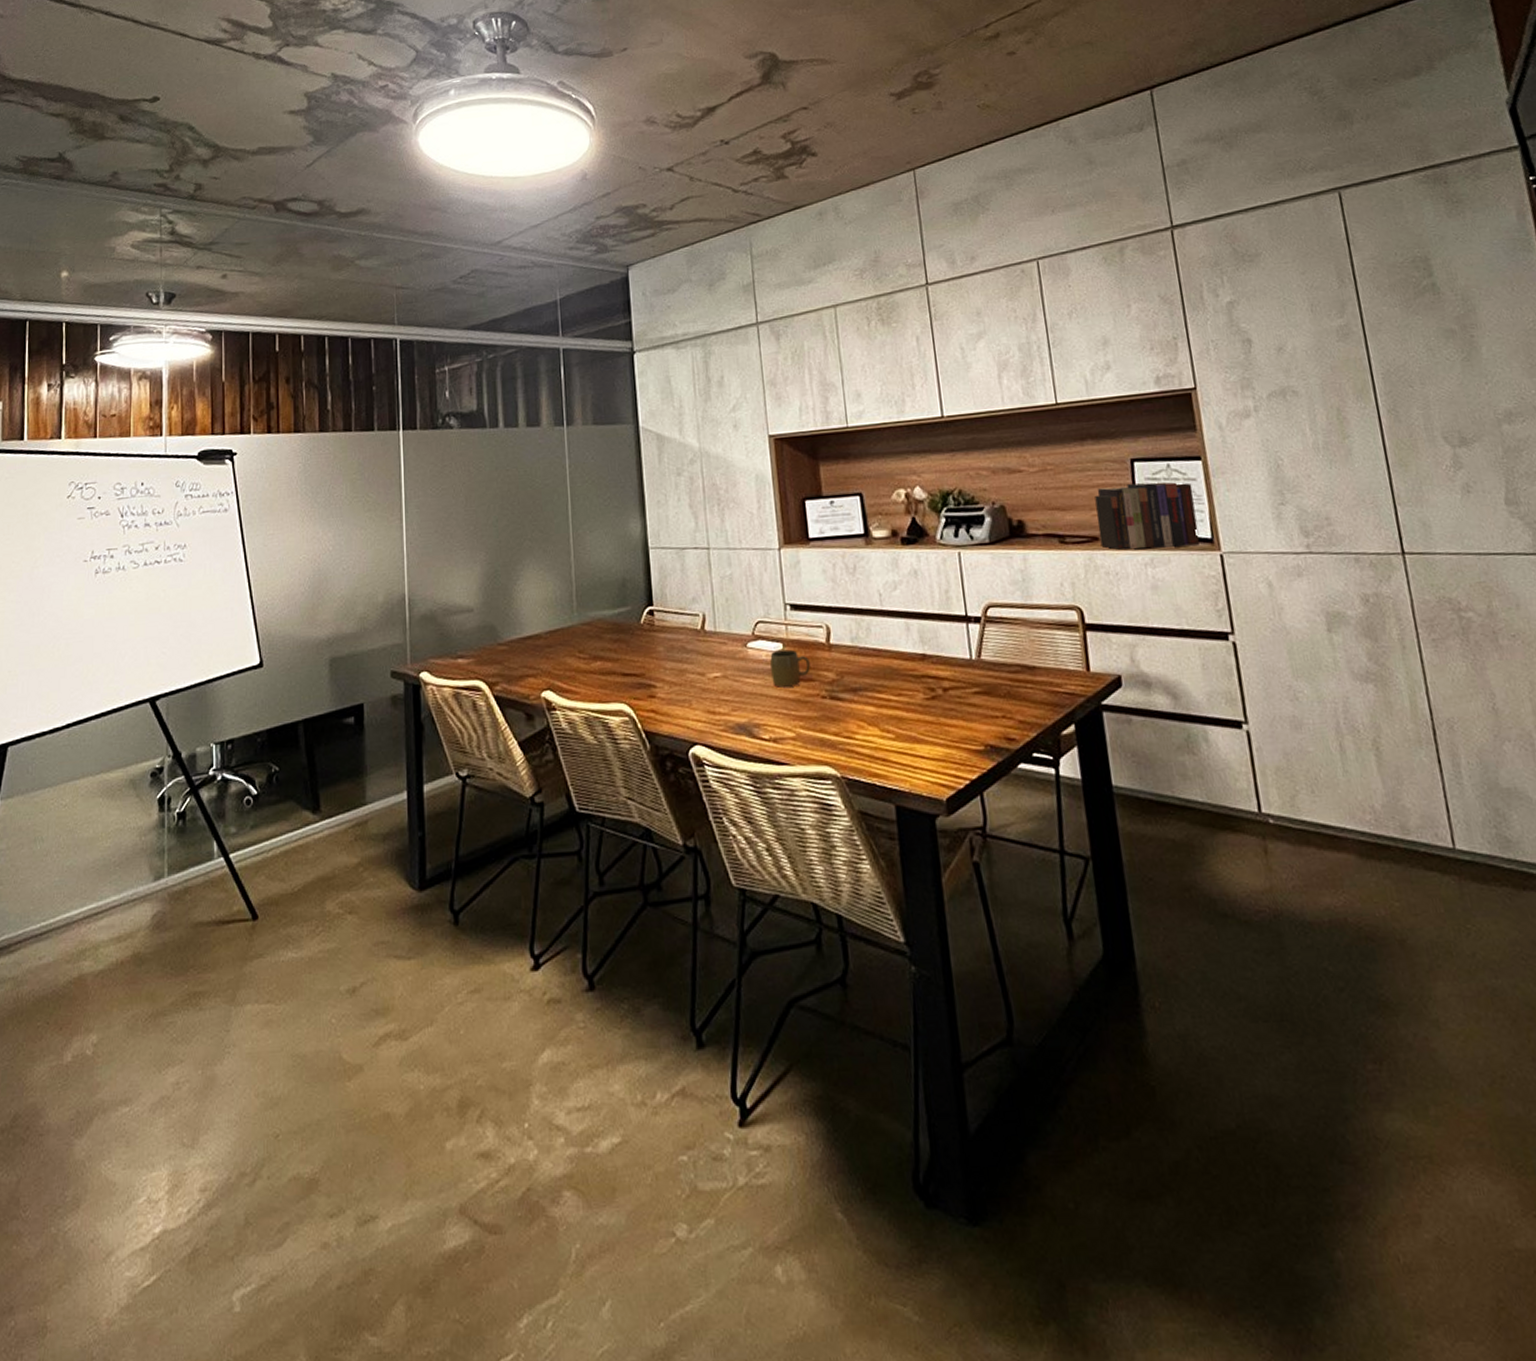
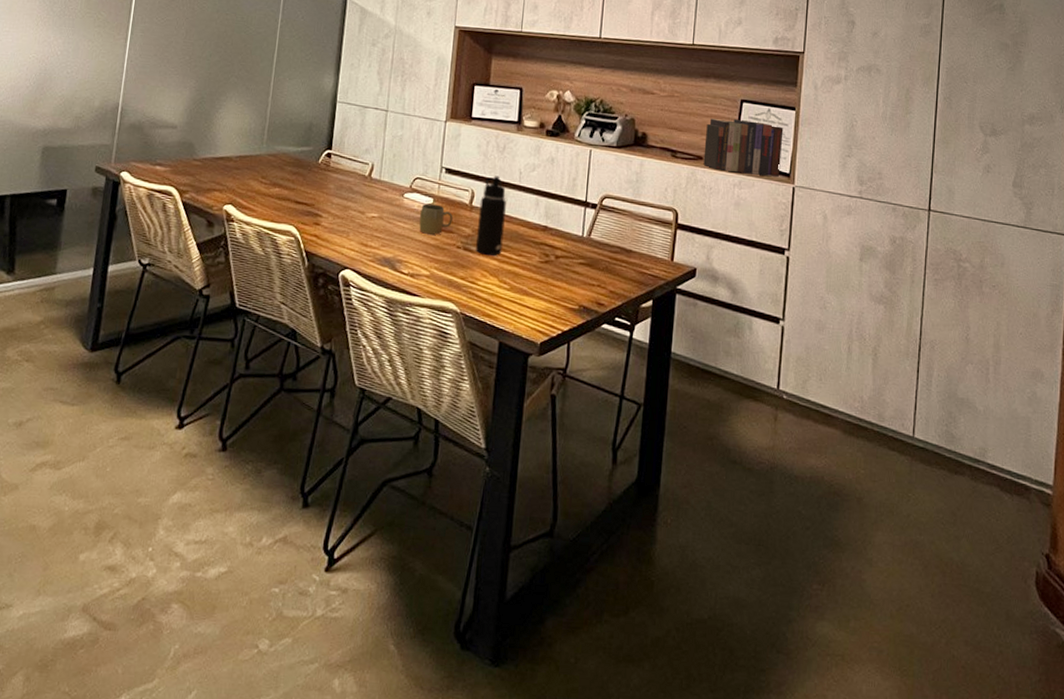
water bottle: none [838,602,877,701] -> present [476,175,506,256]

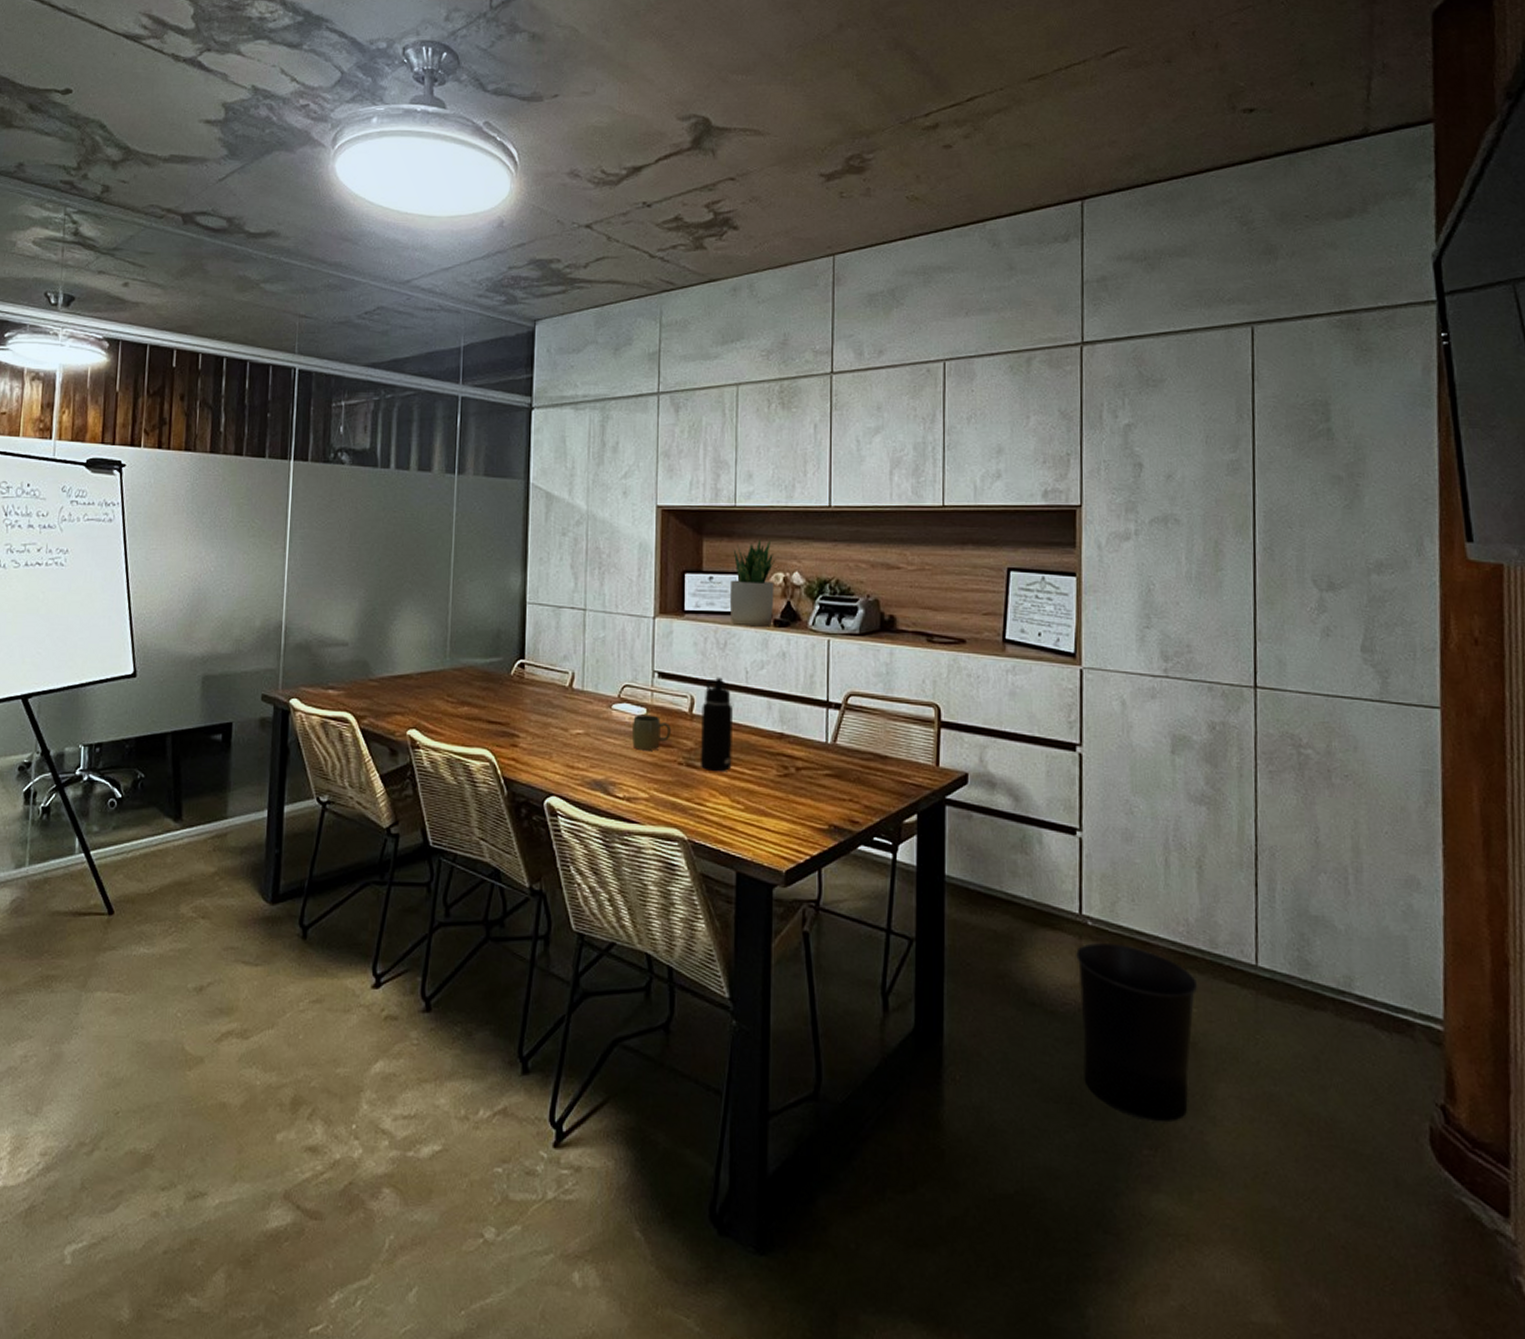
planter: none [510,60,552,135] -> present [729,538,776,627]
books: present [703,118,784,177] -> none [966,591,1063,658]
waste bin: none [770,413,867,562] -> present [1076,942,1198,1122]

